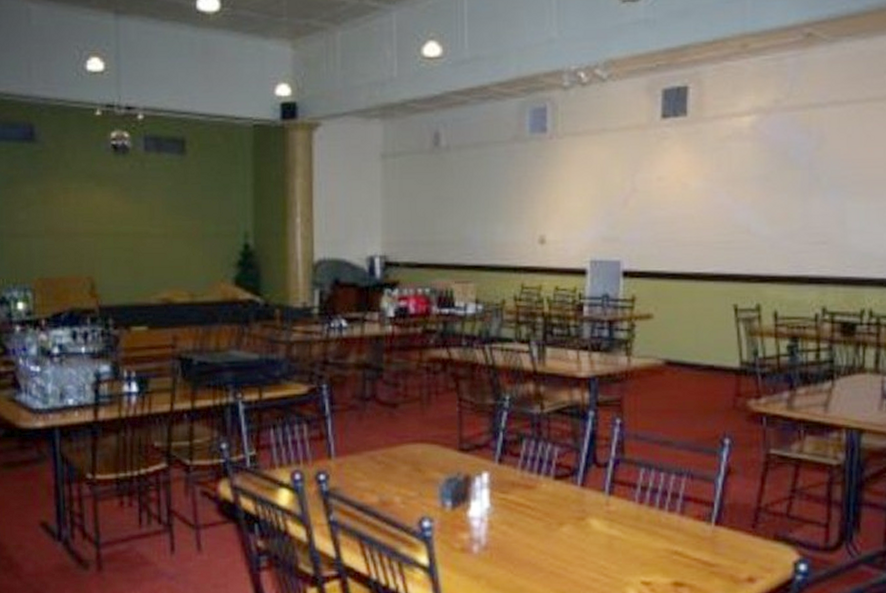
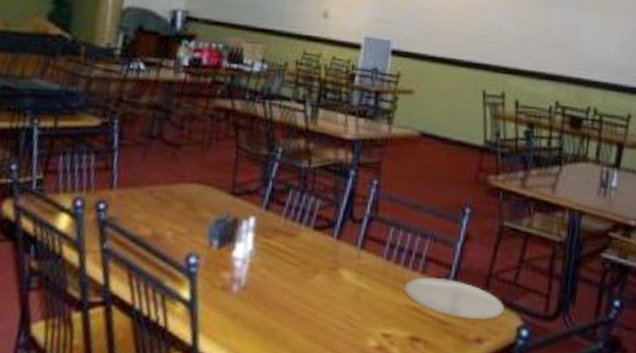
plate: none [663,516,777,558] -> present [405,277,504,321]

